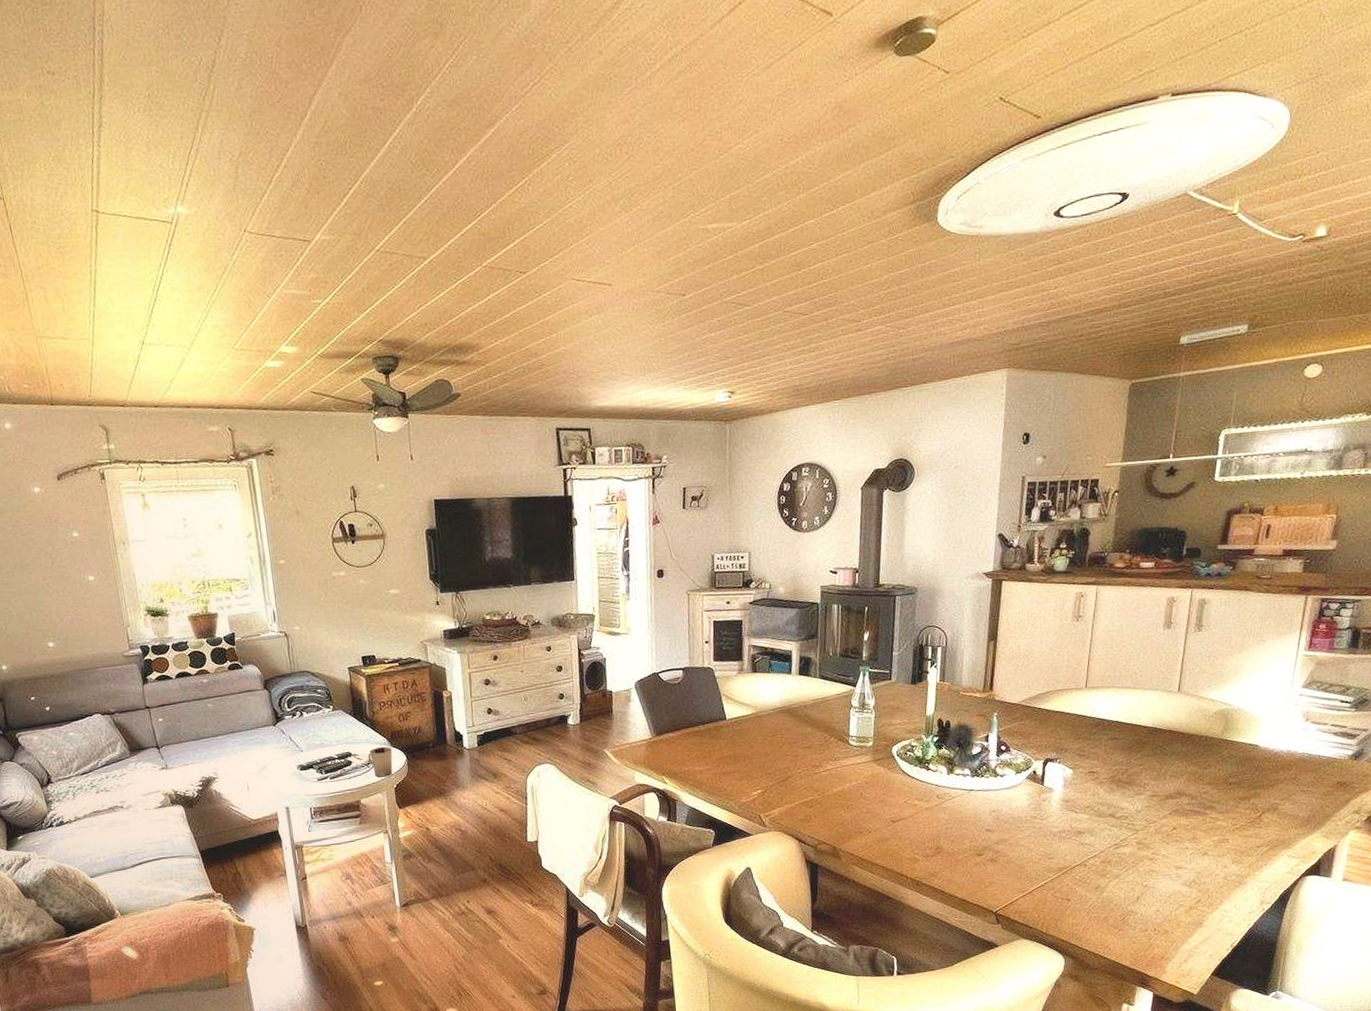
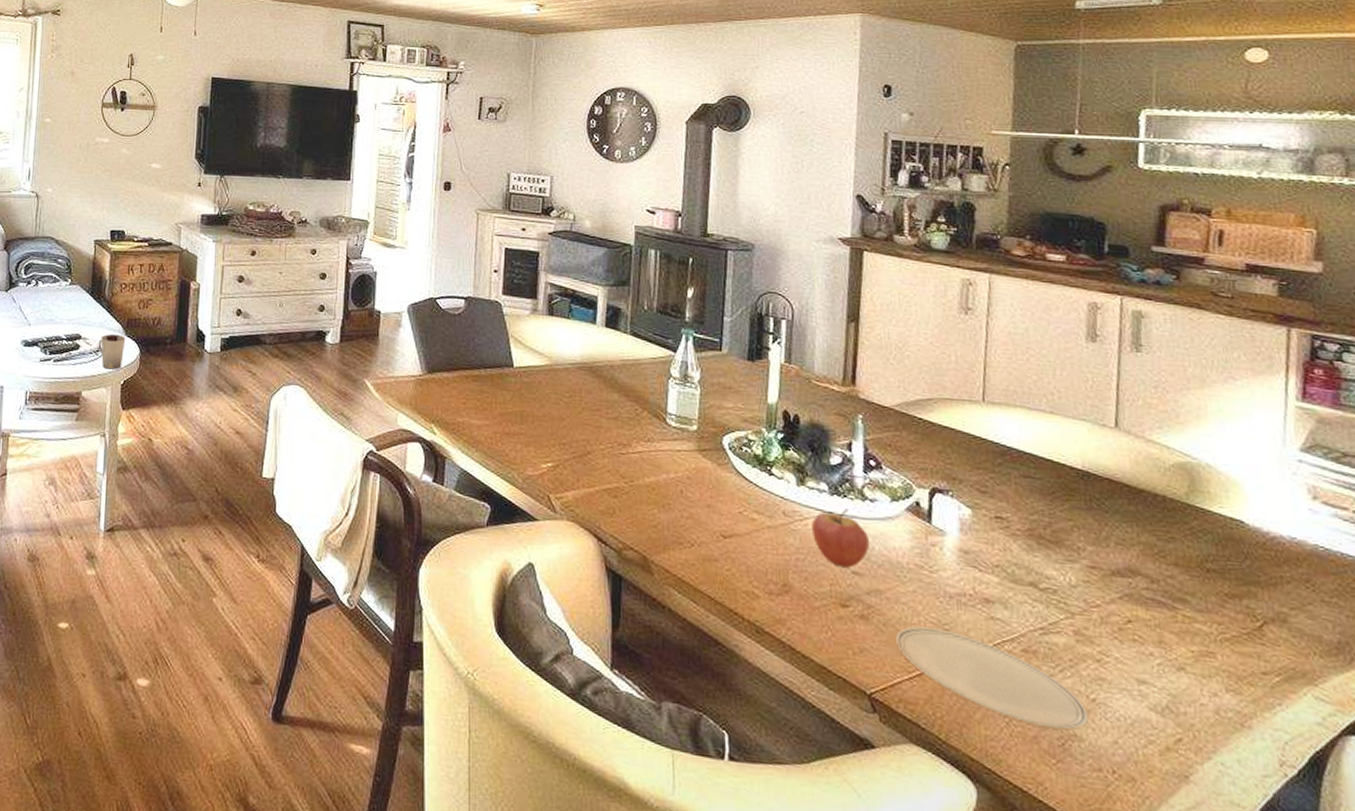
fruit: none [958,785,1000,828] -> present [812,508,870,568]
plate: none [1015,858,1142,911] -> present [896,626,1089,731]

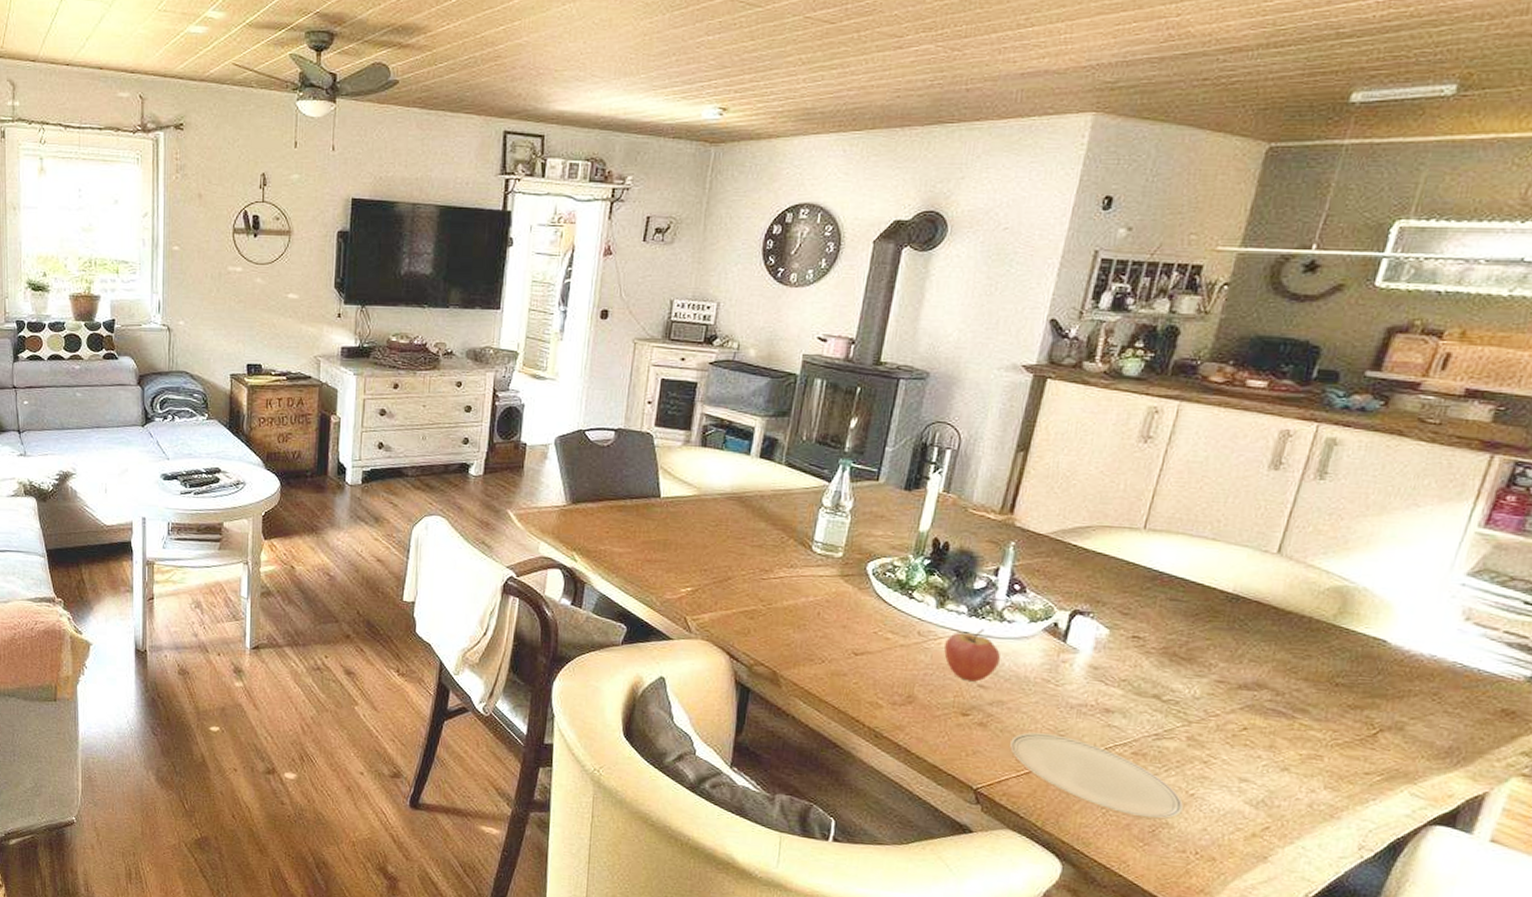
cup: present [98,333,126,370] -> none [238,467,266,502]

